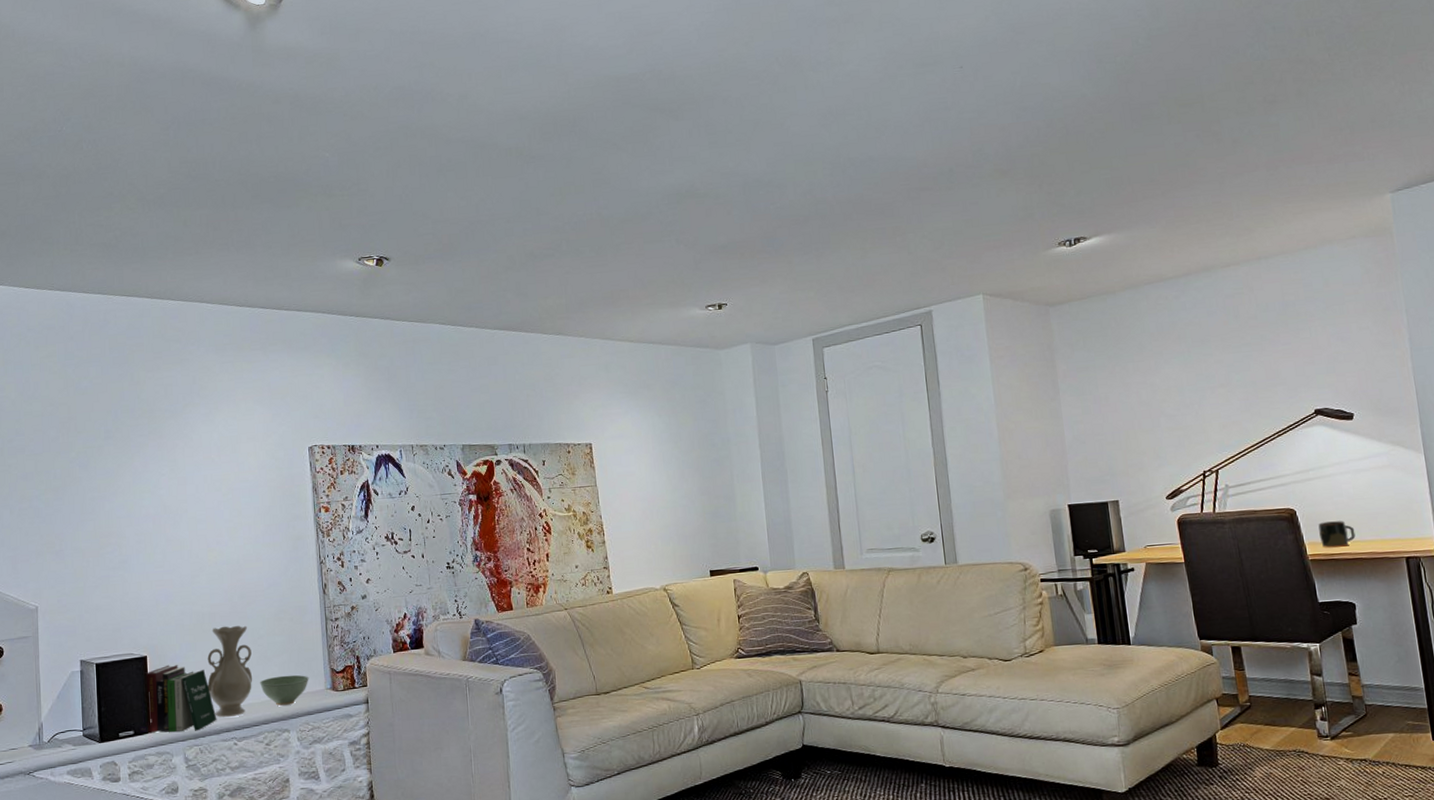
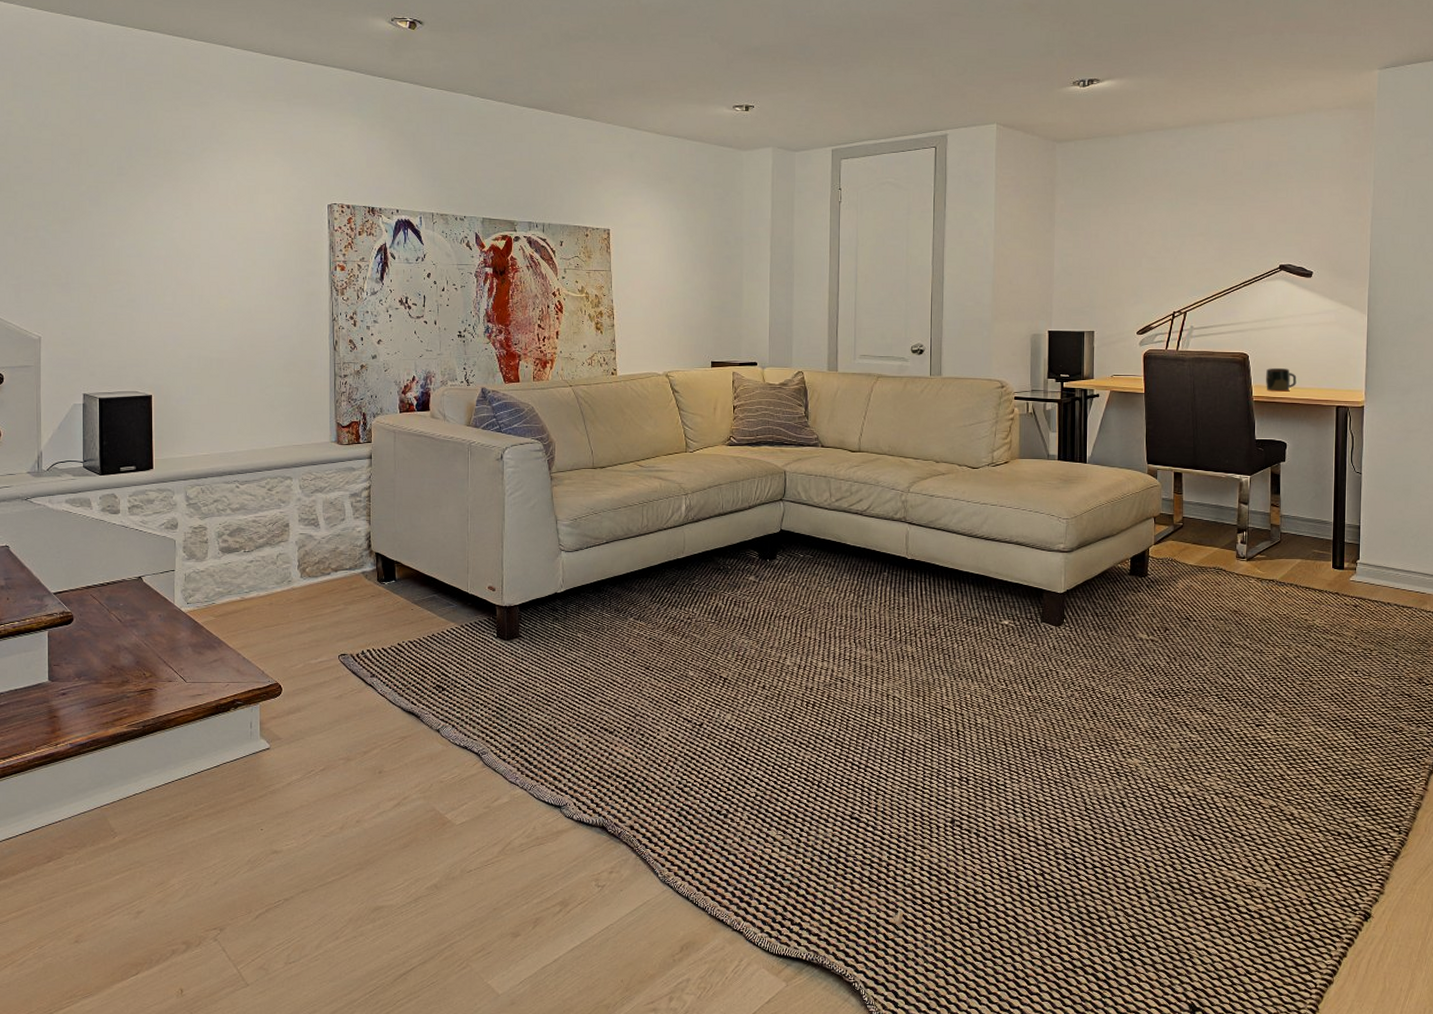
books: present [139,664,217,733] -> none [141,405,220,471]
decorative vase: present [207,625,253,718] -> none [212,373,258,461]
bowl: present [260,674,309,706] -> none [265,425,315,455]

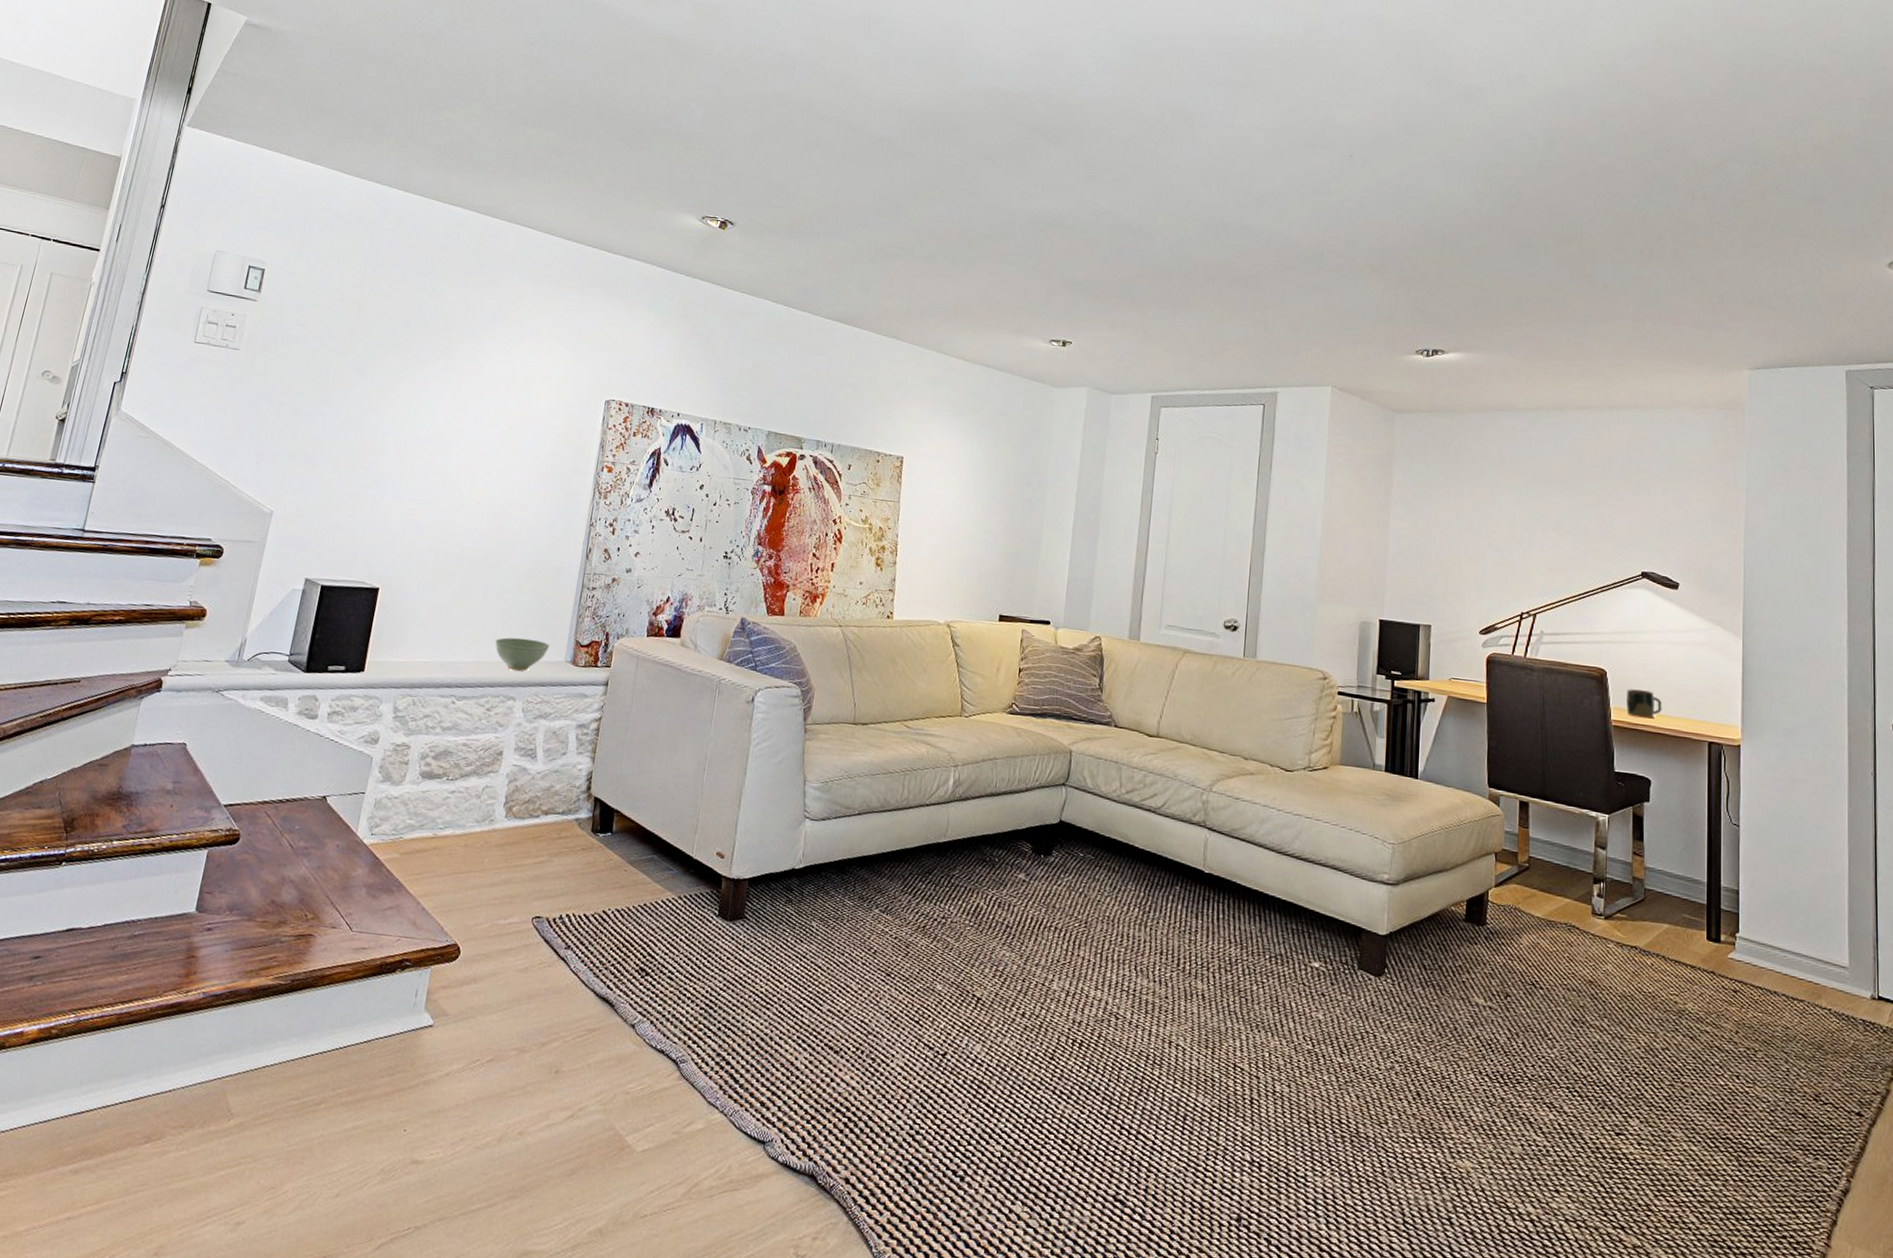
bowl: none [265,425,315,455] -> present [495,637,550,672]

